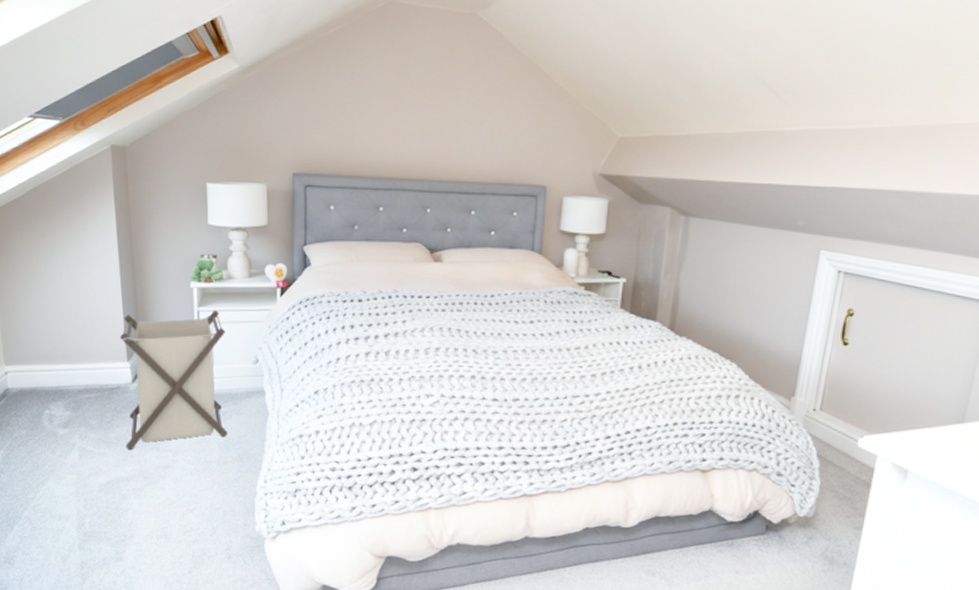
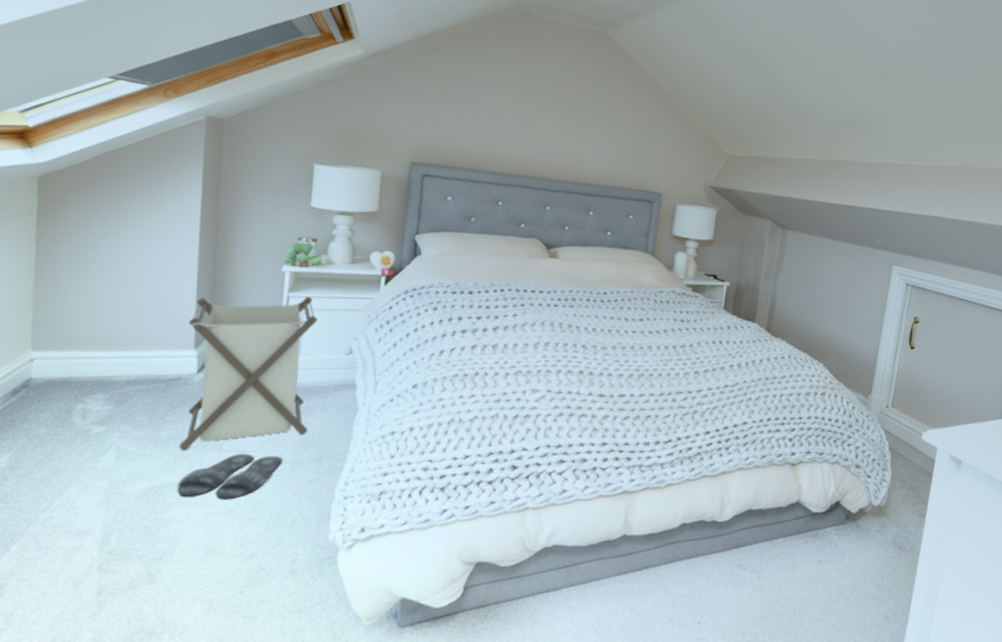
slippers: none [129,453,210,493] -> present [177,454,283,500]

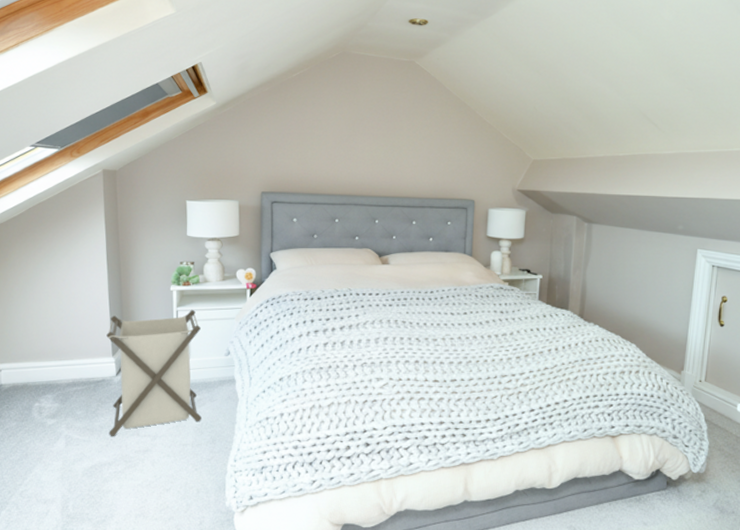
slippers: present [177,454,283,500] -> none [111,438,185,475]

